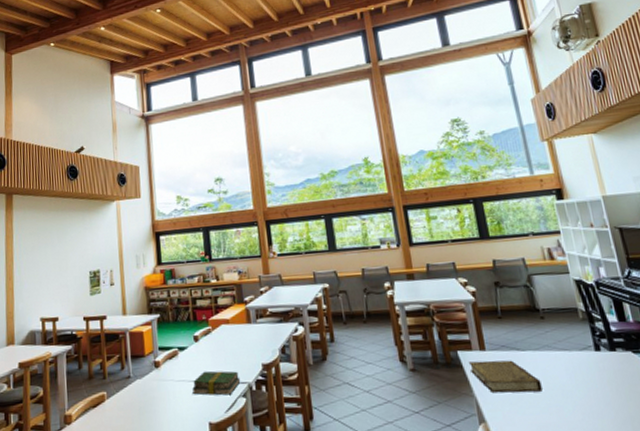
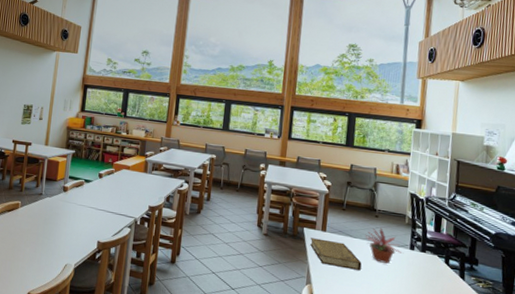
book: present [192,370,241,396] -> none [89,202,129,224]
potted plant: none [534,331,589,376] -> present [365,228,404,264]

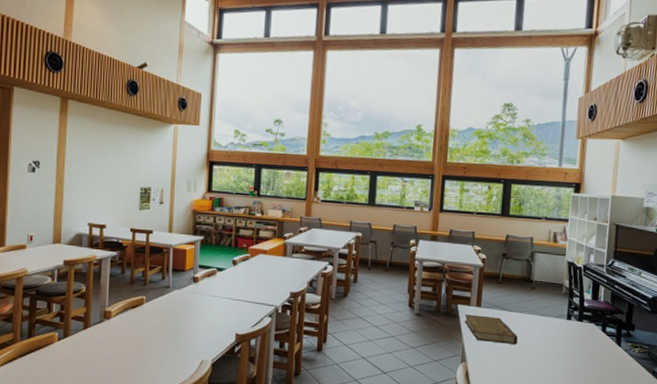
potted plant: present [365,228,404,264] -> none [521,299,561,335]

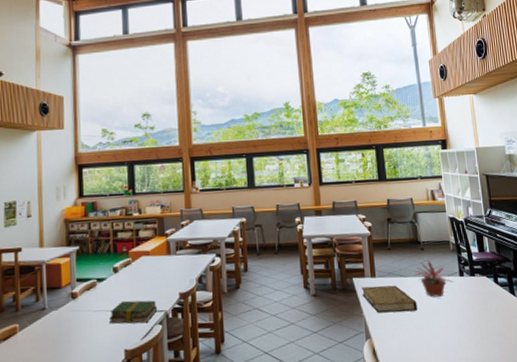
book: none [225,291,269,314] -> present [109,300,158,324]
potted plant: none [521,299,561,335] -> present [414,260,455,297]

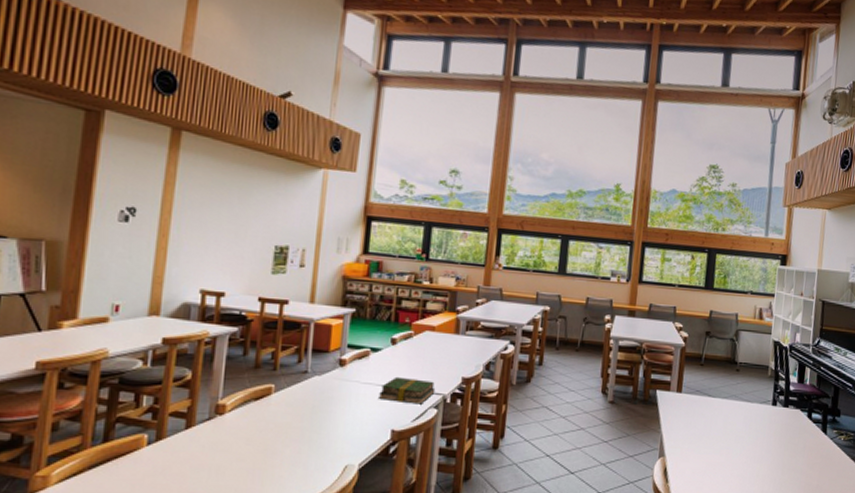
book: present [361,285,417,313] -> none [663,401,721,435]
potted plant: present [414,260,455,297] -> none [725,383,766,424]

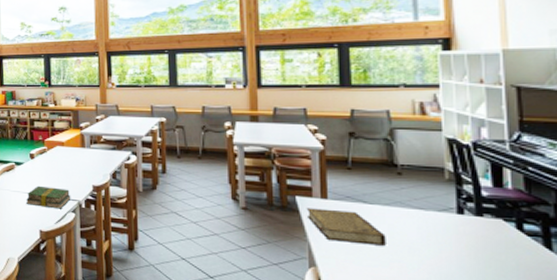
book: none [663,401,721,435] -> present [306,208,386,246]

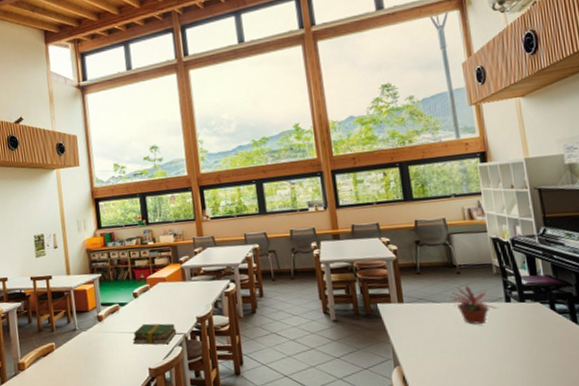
book: present [306,208,386,246] -> none [387,311,454,340]
potted plant: none [385,188,448,234] -> present [449,285,500,325]

